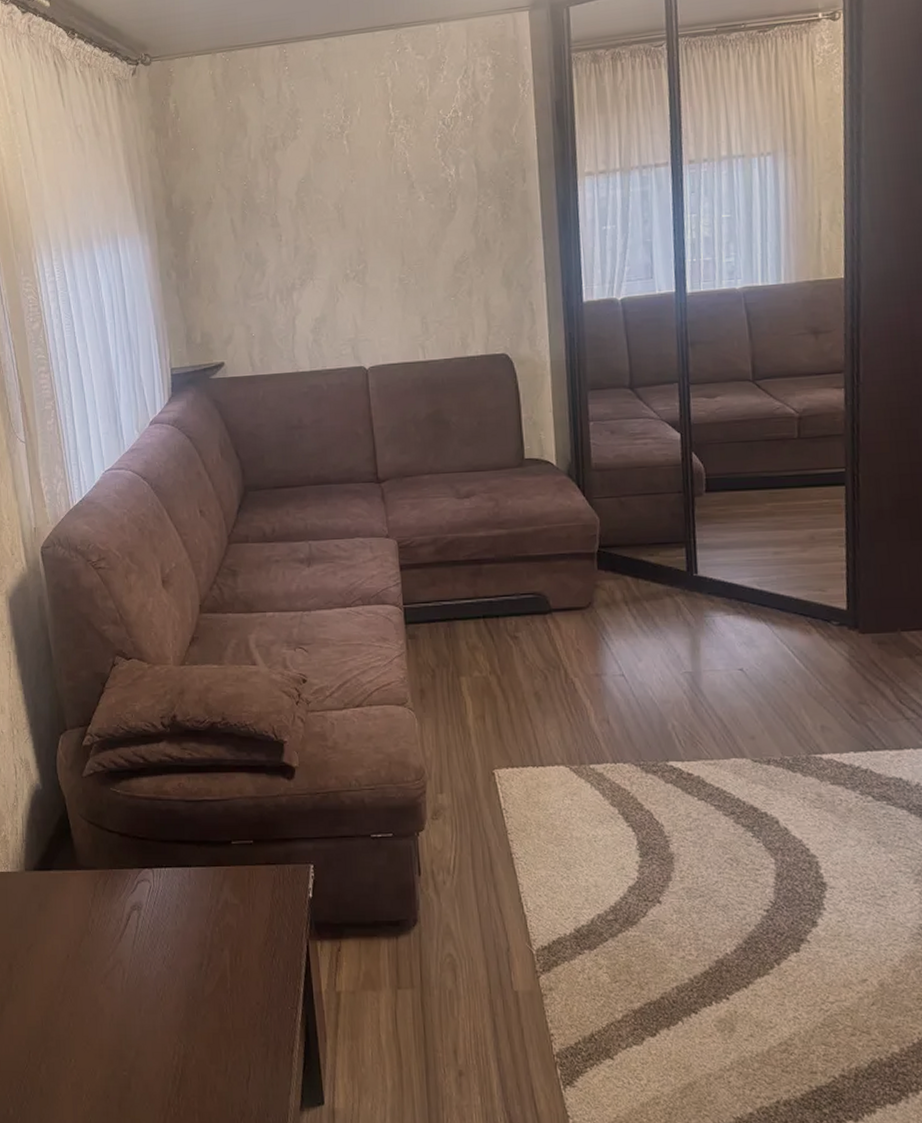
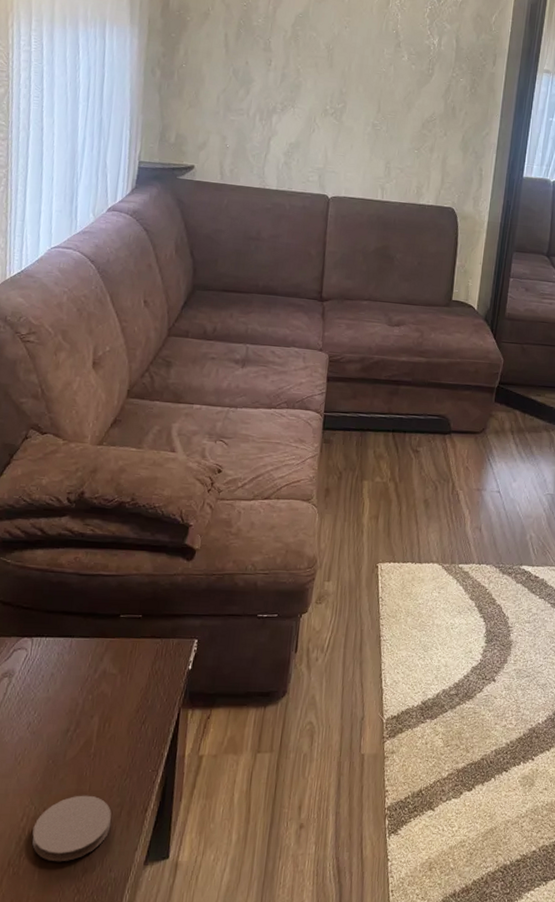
coaster: none [185,1033,260,1104] -> present [32,795,112,862]

